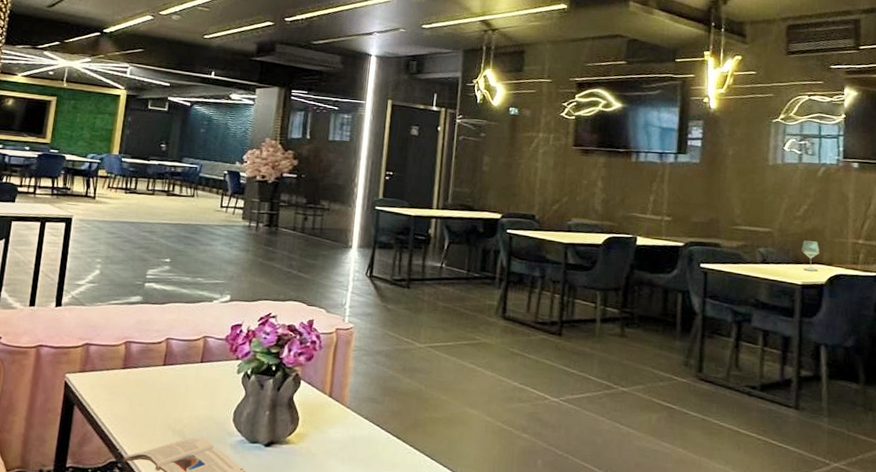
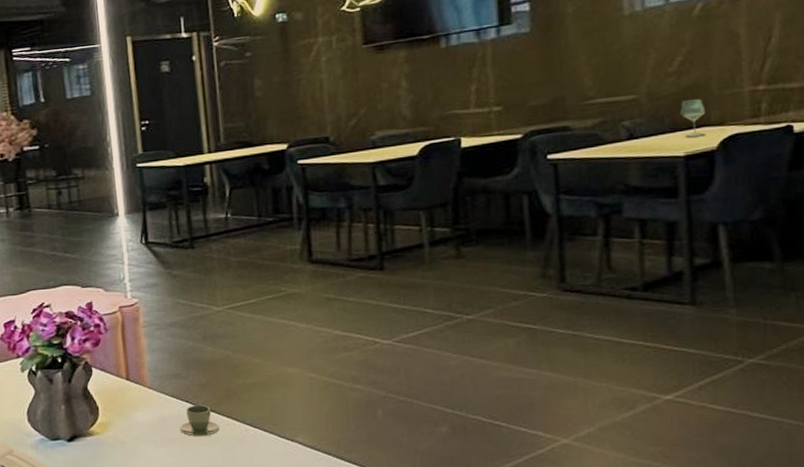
teacup: none [366,429,402,461] -> present [179,404,220,437]

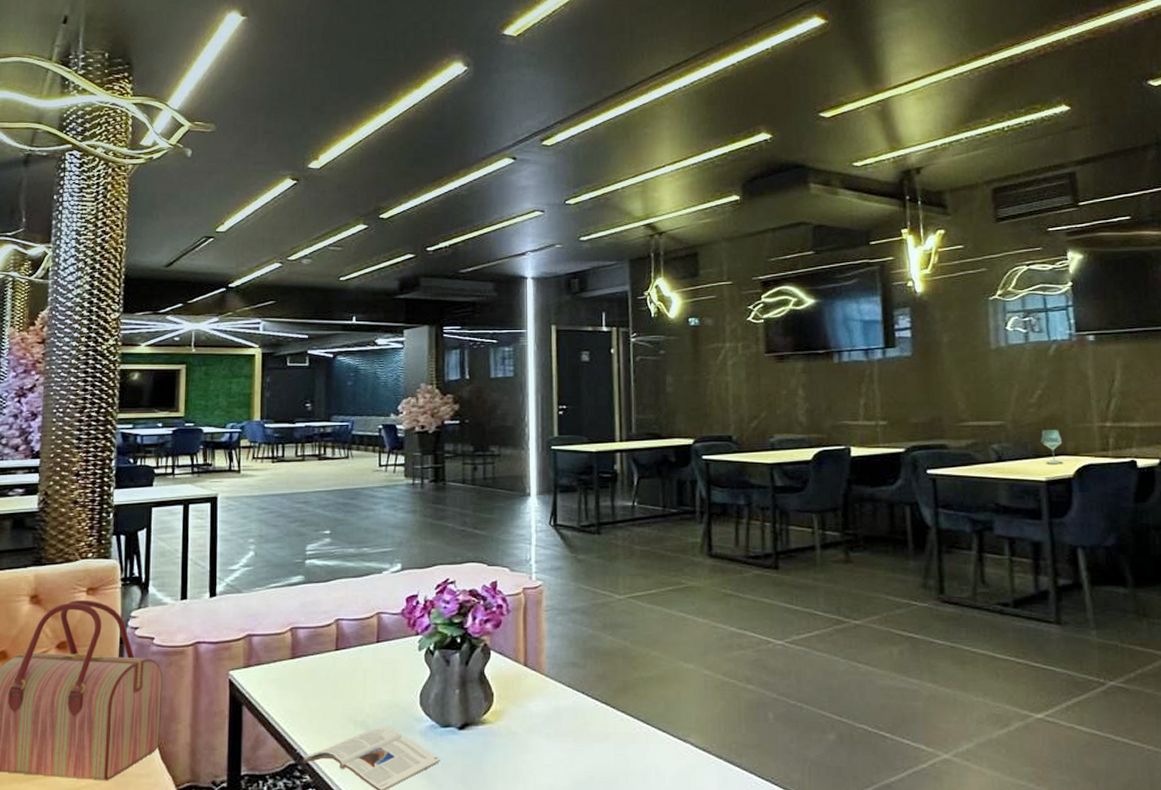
teacup: present [179,404,220,437] -> none [573,697,614,732]

